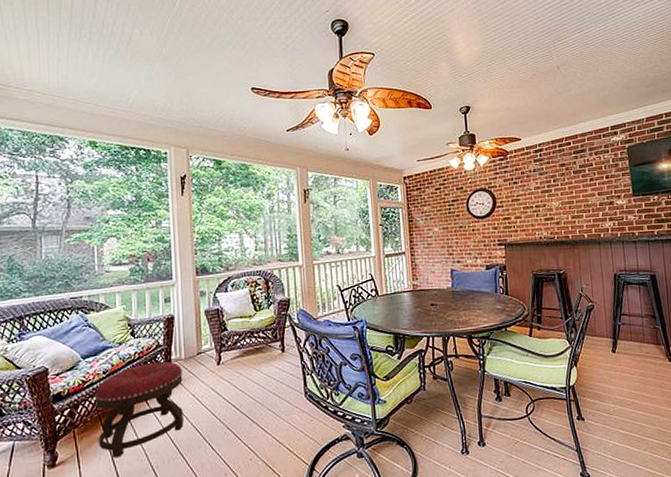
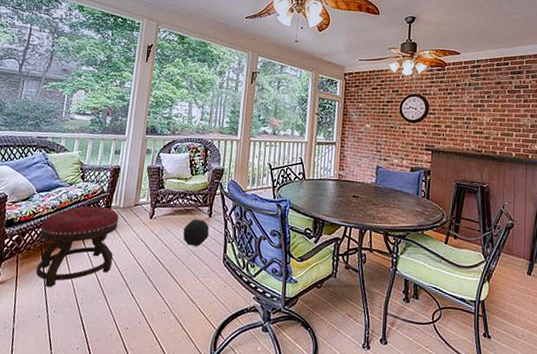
ball: none [256,356,285,386] -> present [183,219,209,246]

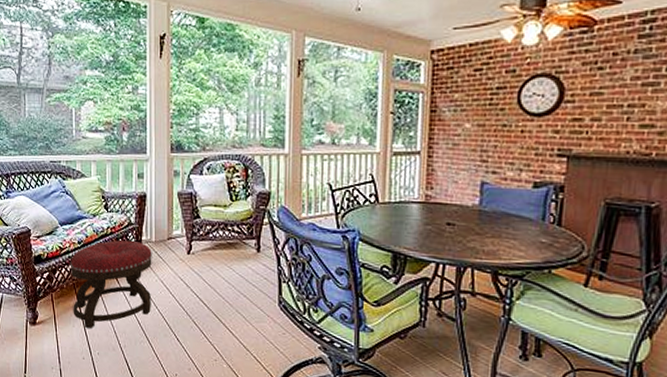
ball: present [183,219,209,246] -> none [227,254,259,287]

